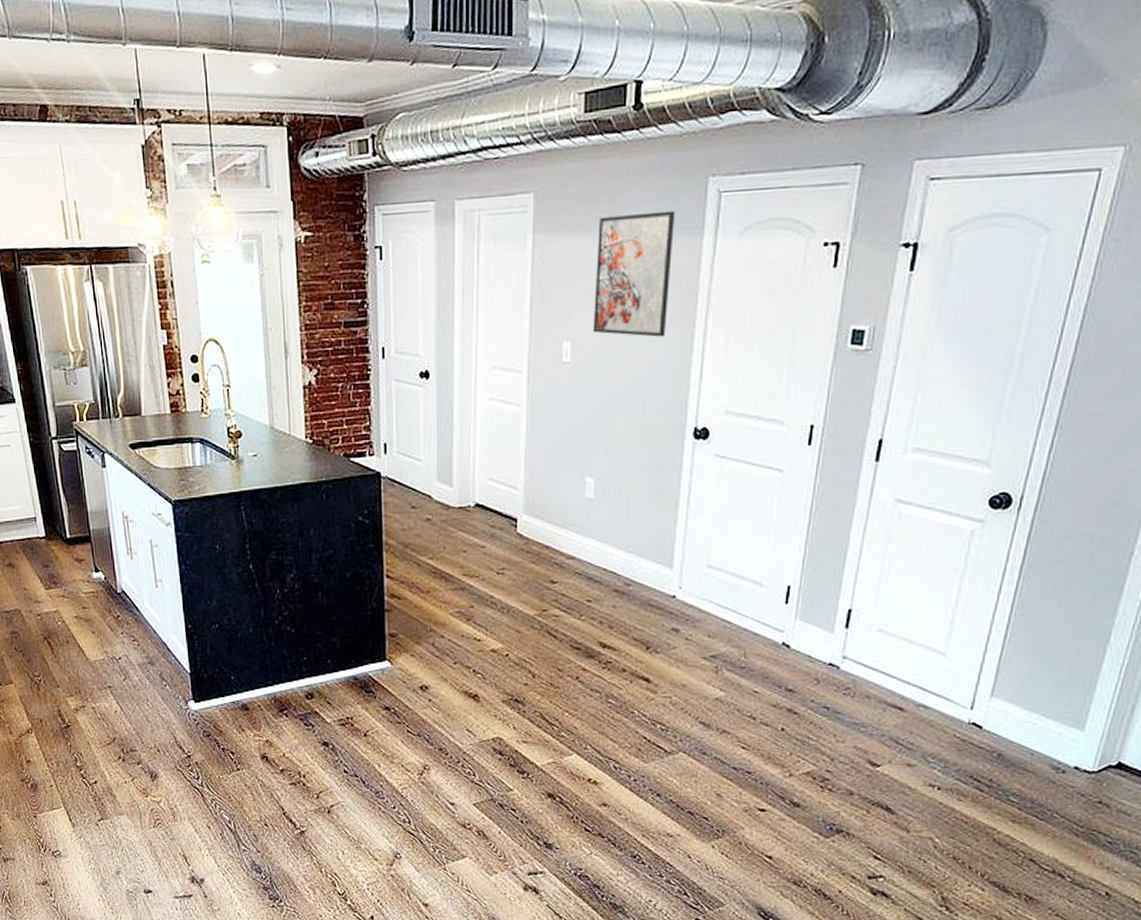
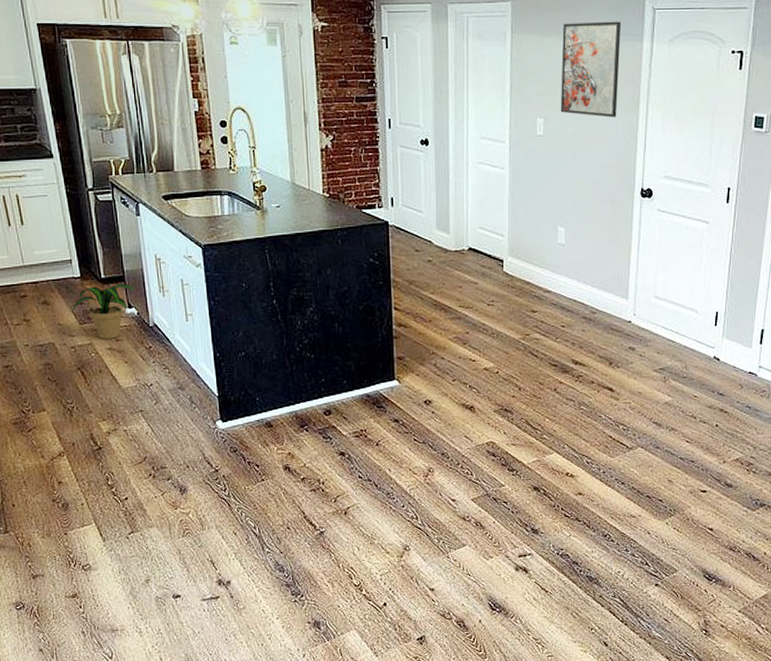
potted plant: none [37,544,101,606] -> present [72,283,135,339]

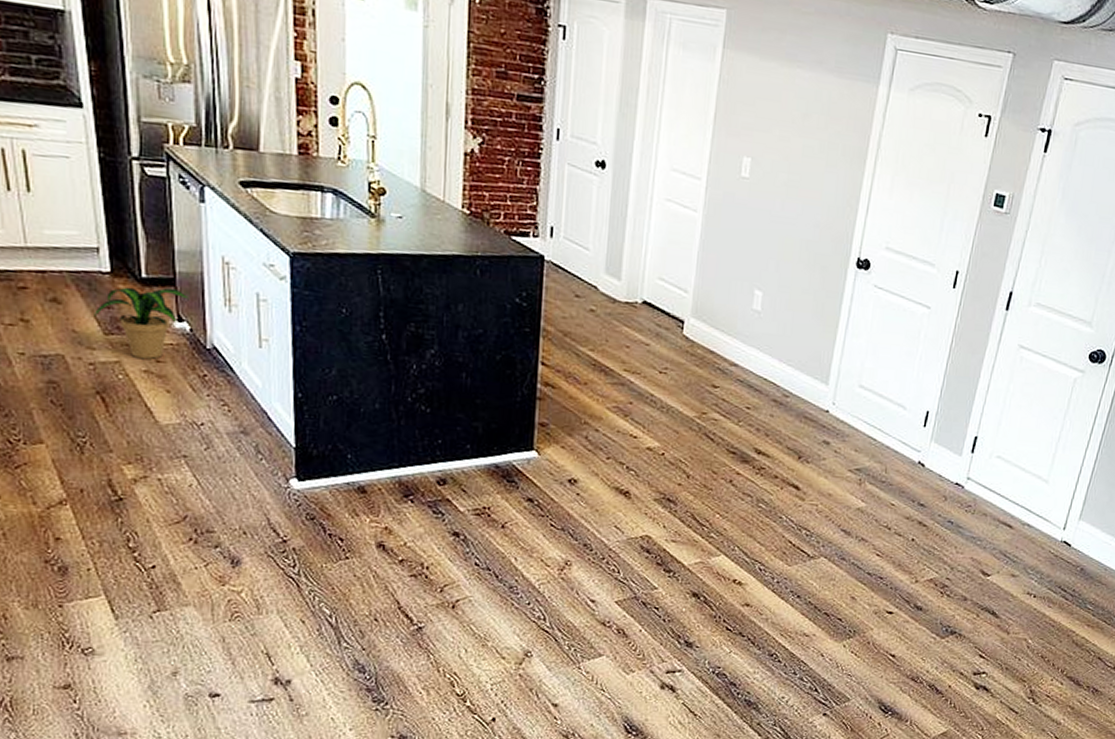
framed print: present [560,21,622,117] -> none [772,47,857,170]

